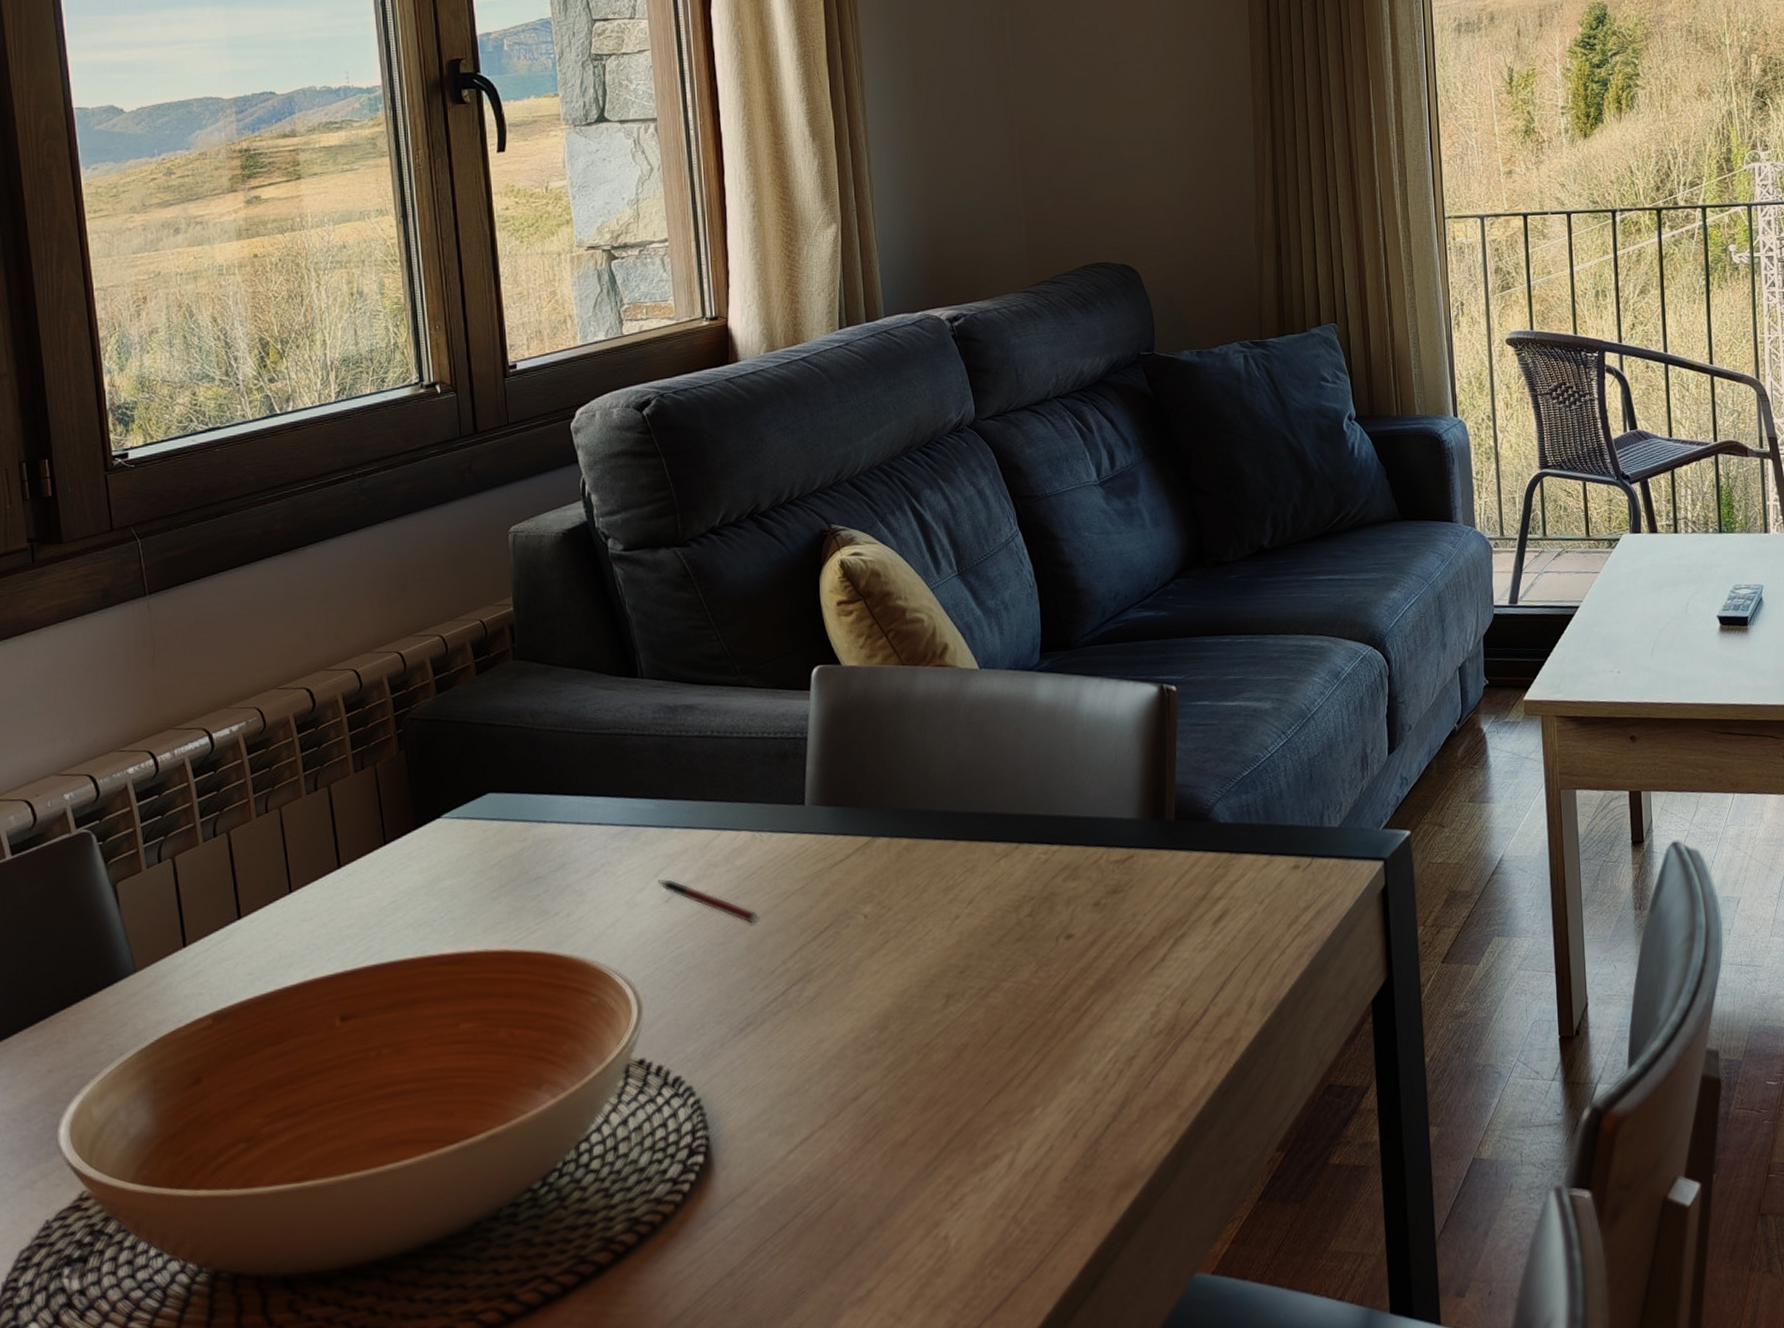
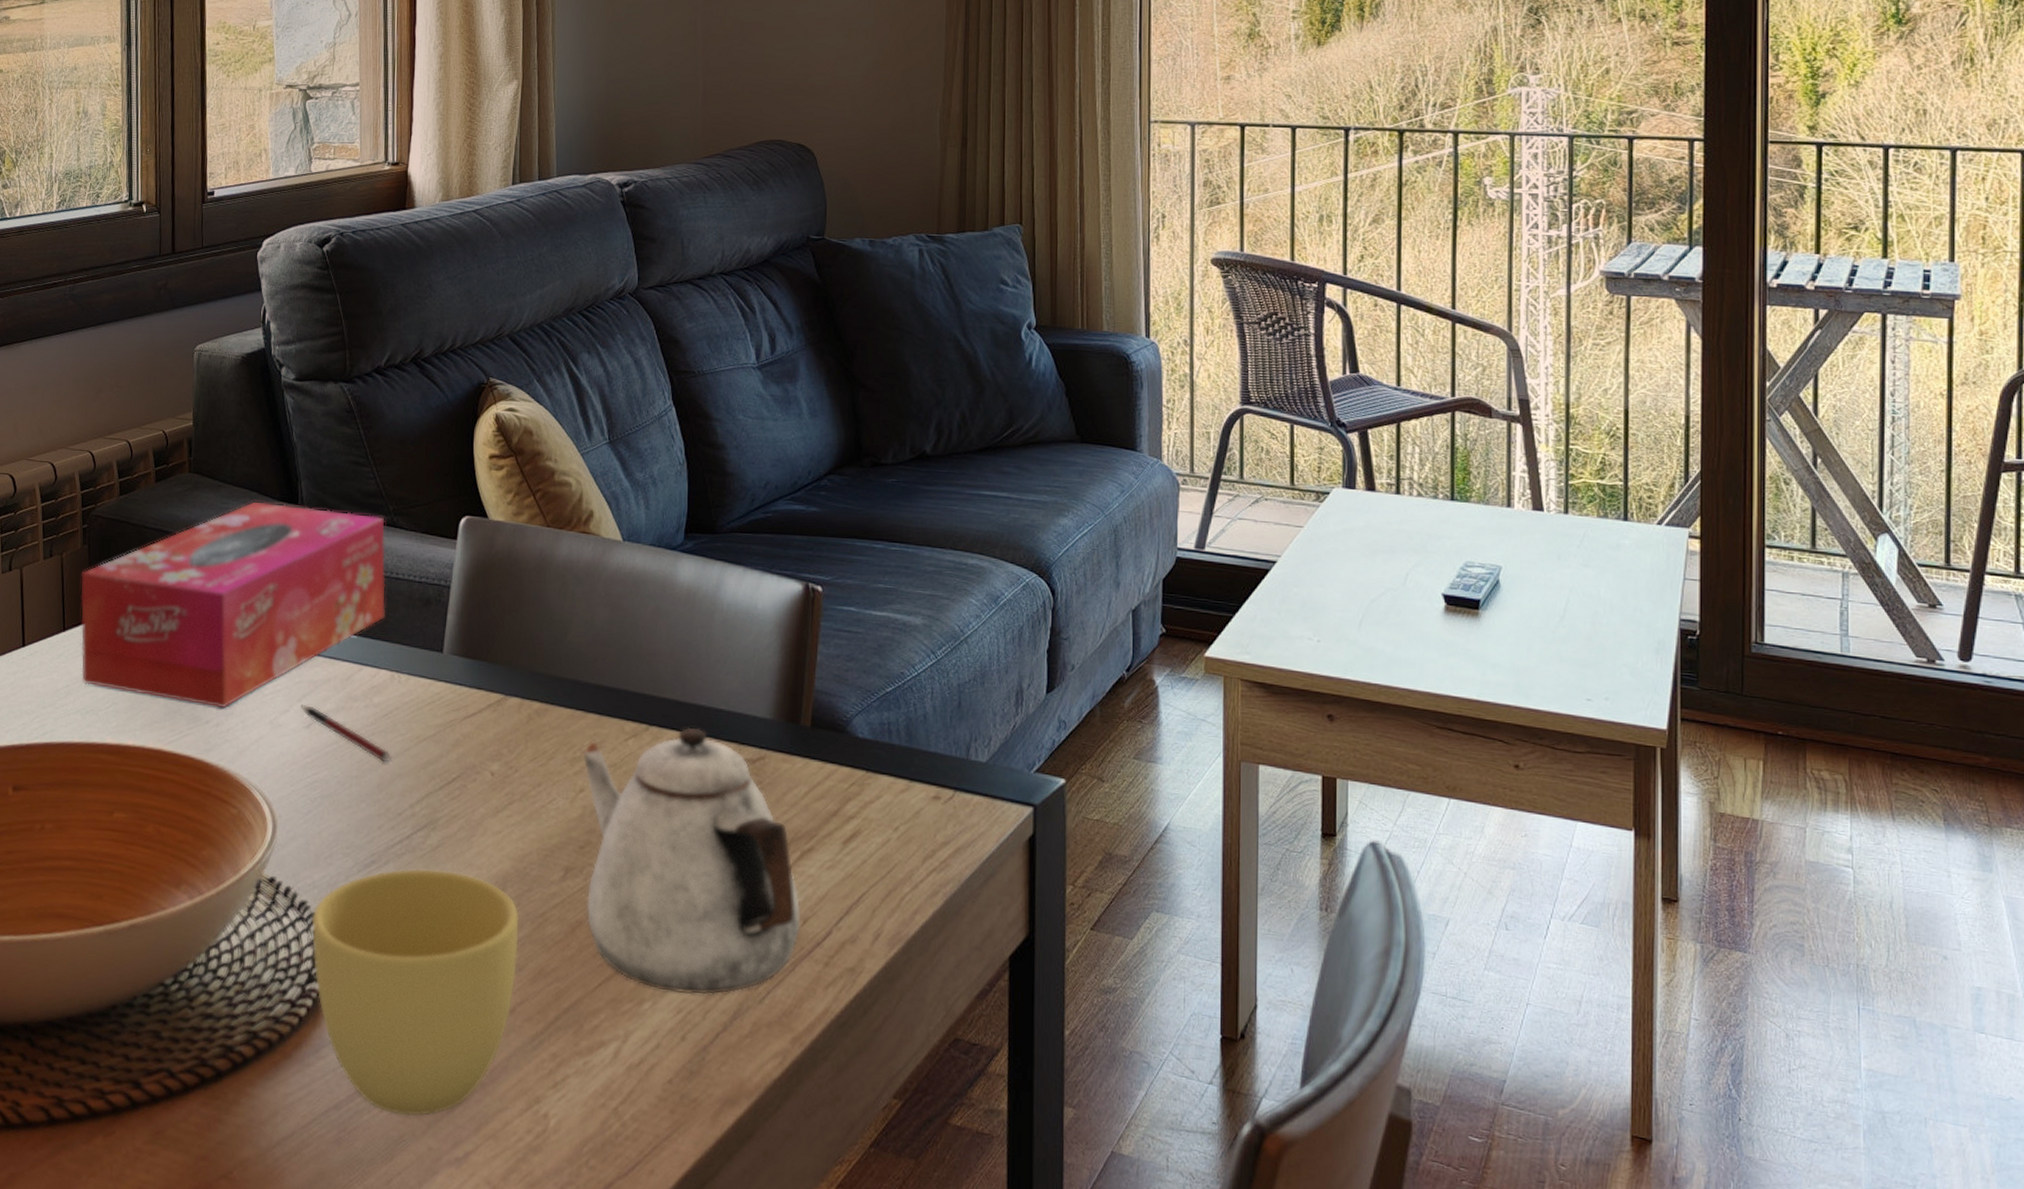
tissue box: none [400,678,740,898] -> present [81,502,386,709]
cup: none [687,1018,906,1269] -> present [311,868,519,1116]
teapot: none [955,838,1179,1095] -> present [582,727,801,995]

